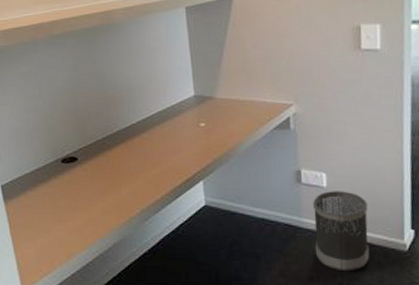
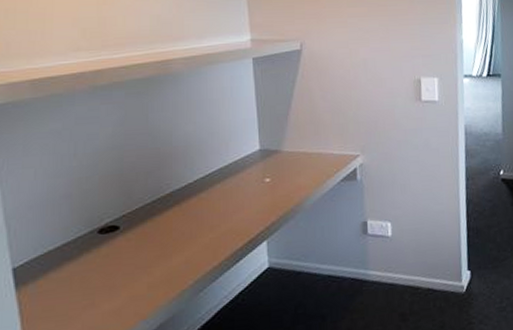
wastebasket: present [313,191,370,272] -> none [379,238,432,322]

